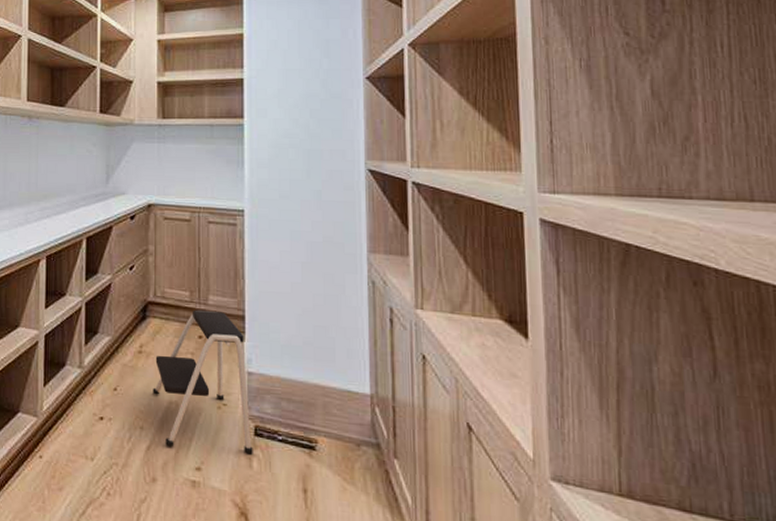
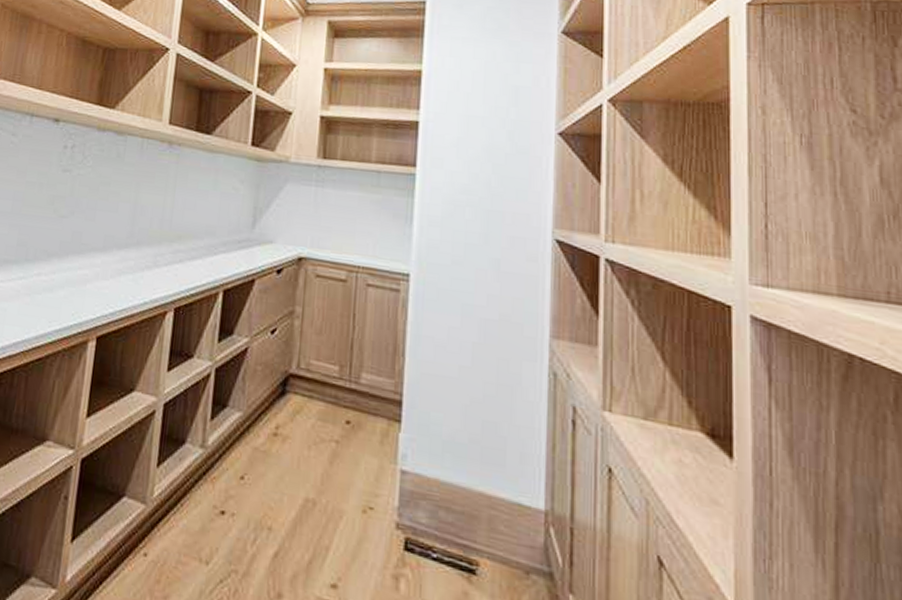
step stool: present [153,309,253,454] -> none [286,388,402,573]

